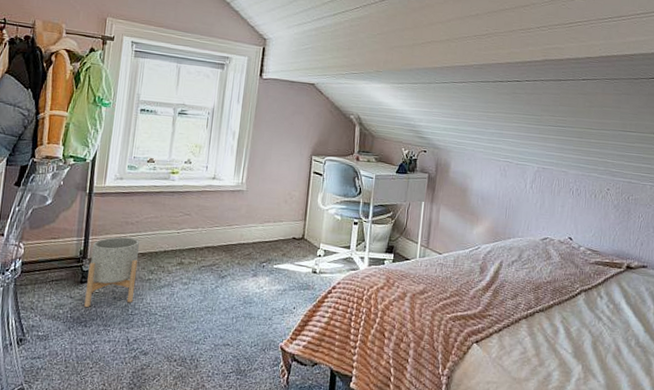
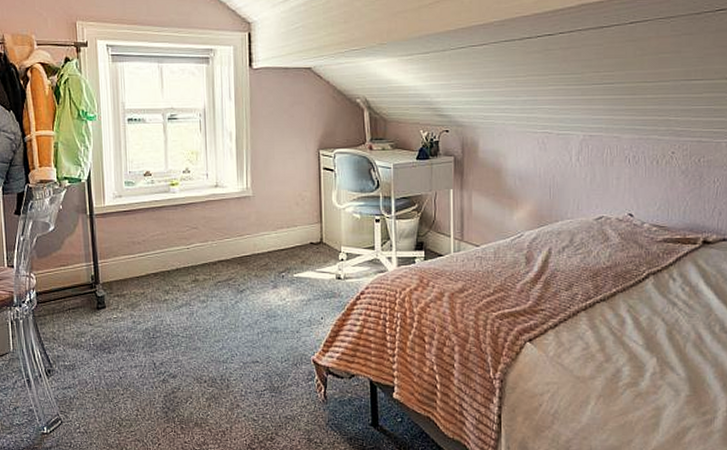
planter: present [84,237,140,308] -> none [103,258,153,334]

